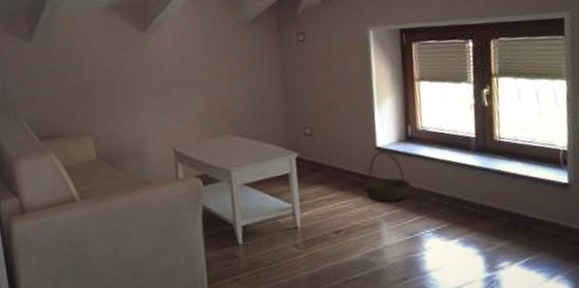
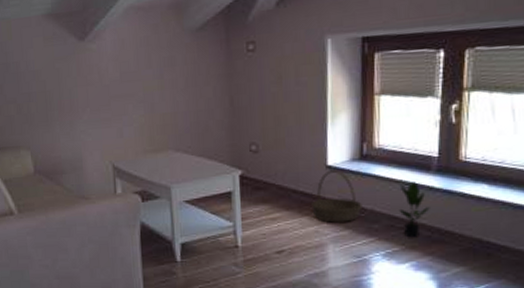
potted plant: none [443,160,473,215] -> present [398,180,430,238]

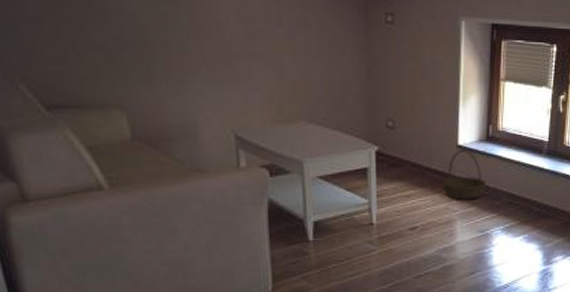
potted plant: present [398,180,430,238] -> none [516,162,541,213]

